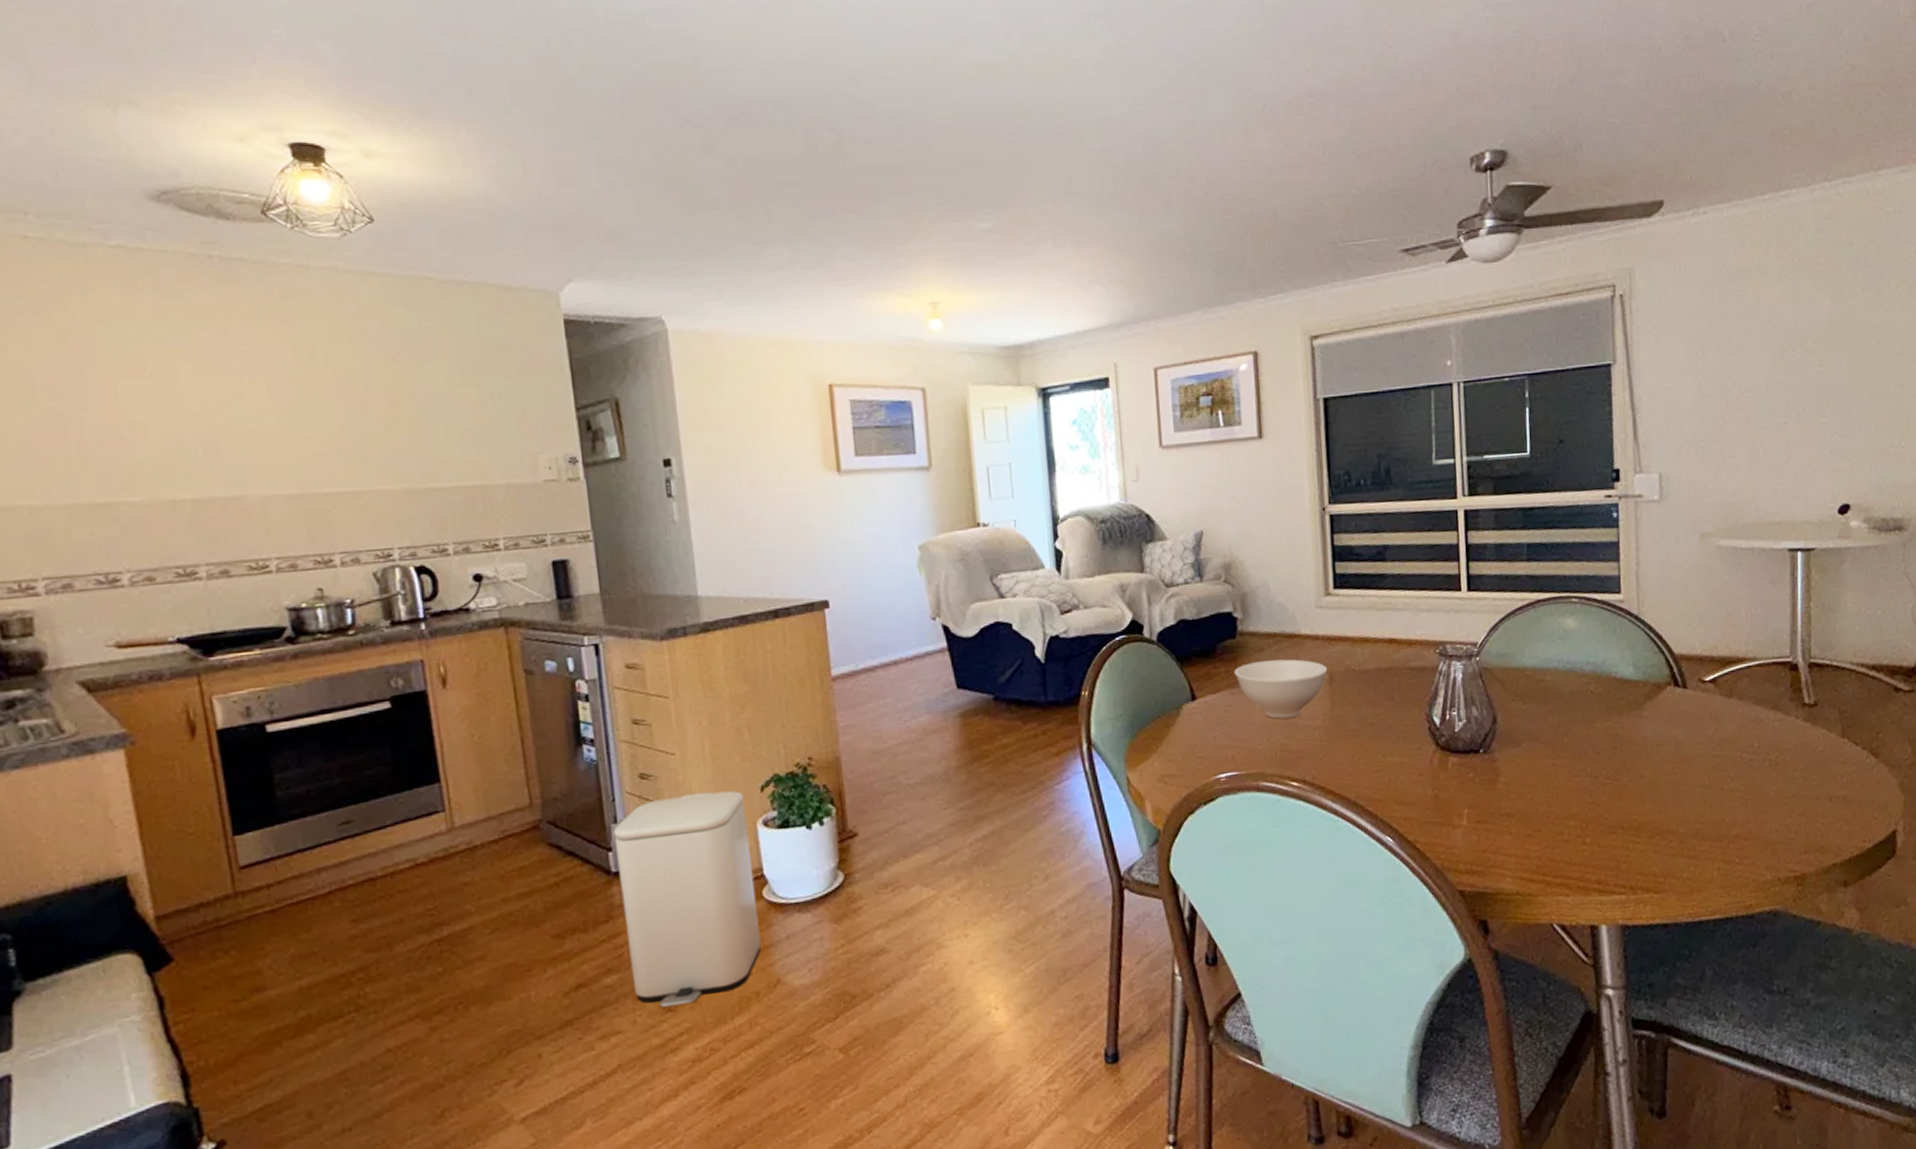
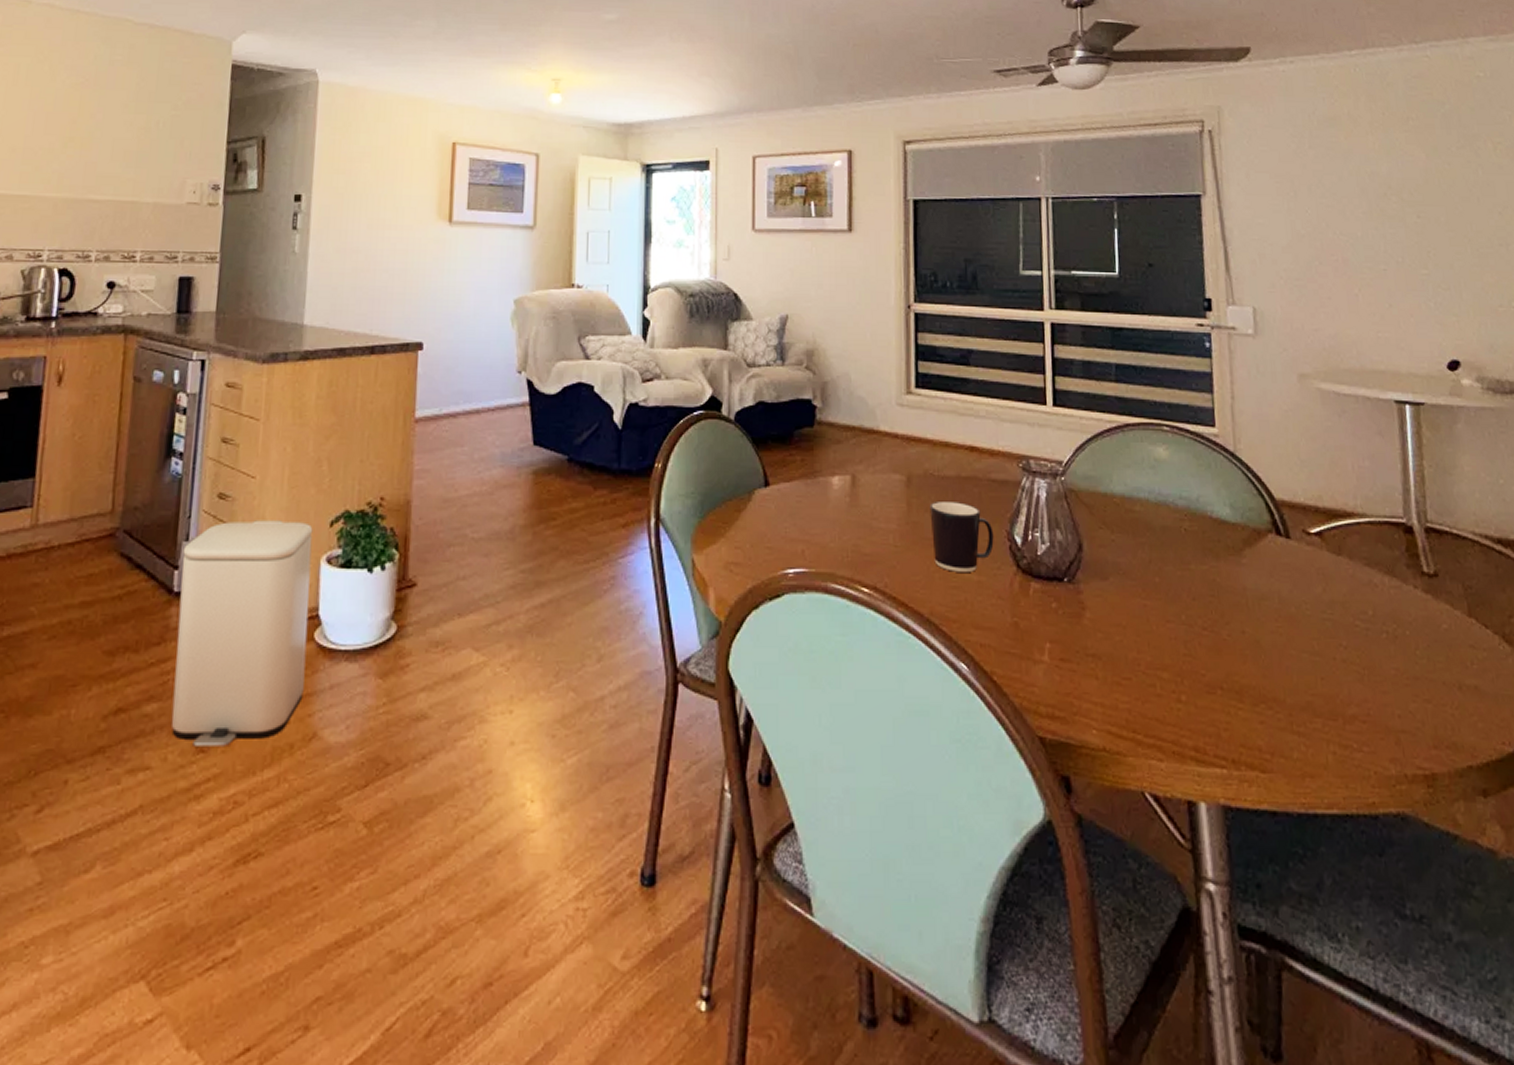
bowl: present [1233,659,1328,719] -> none [809,454,906,517]
mug: none [1352,692,1414,758] -> present [929,500,994,574]

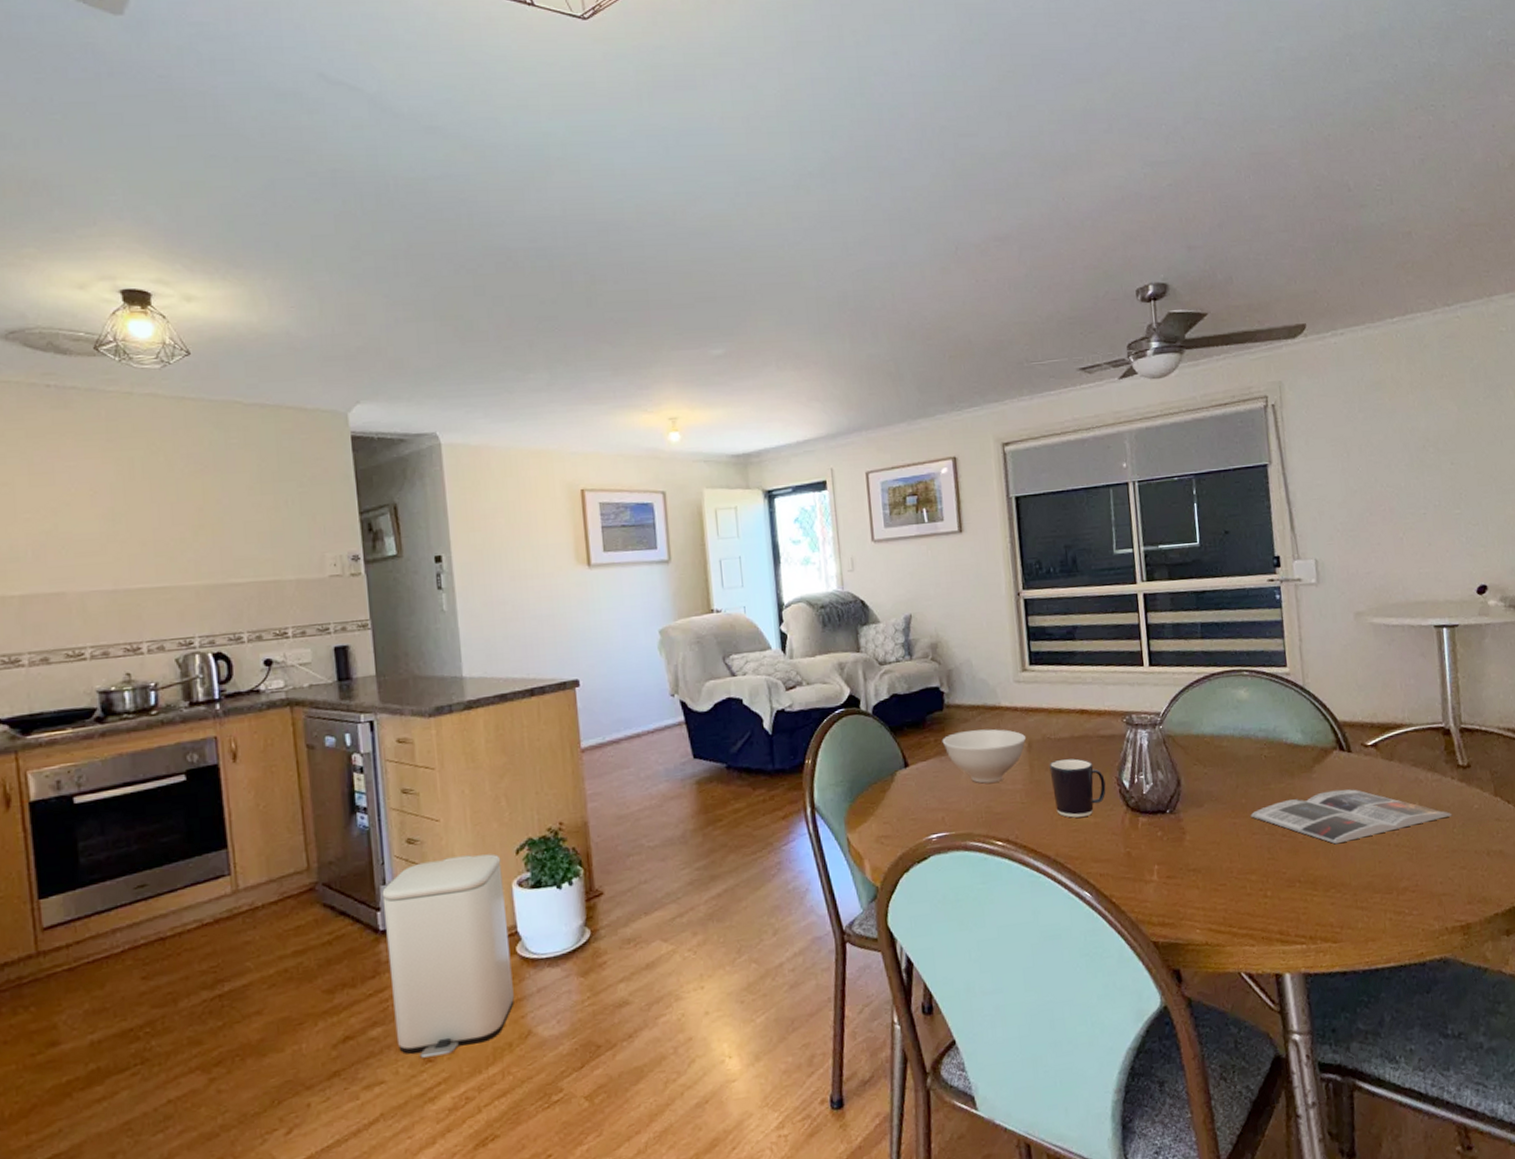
bowl: none [809,454,906,517] -> present [942,729,1027,784]
magazine: none [1164,582,1415,649] -> present [1250,789,1453,845]

